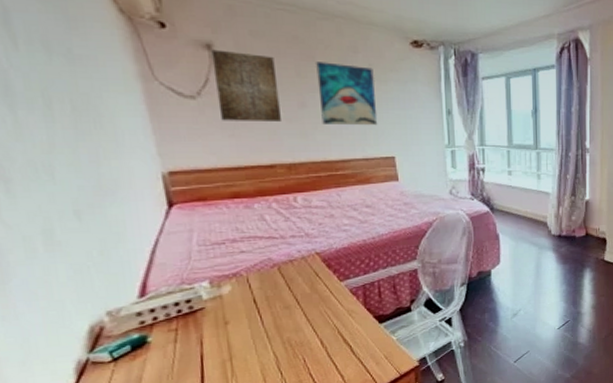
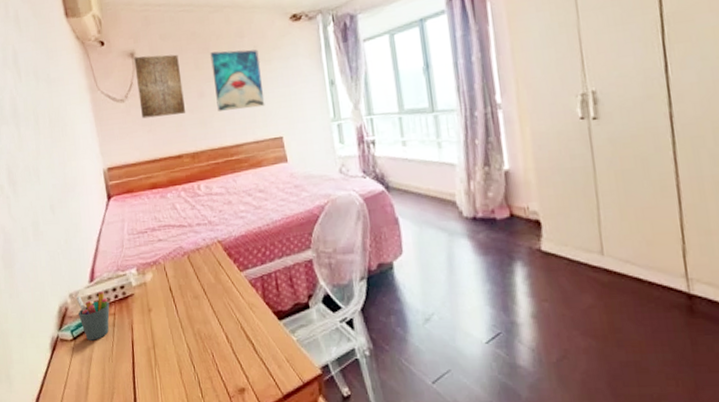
pen holder: none [118,307,170,360] -> present [76,291,110,341]

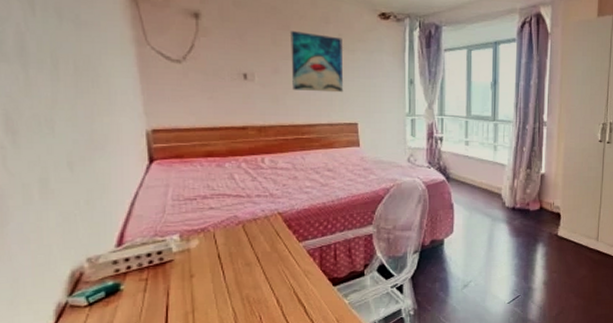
pen holder: present [76,291,110,341] -> none [96,256,141,306]
wall art: present [134,54,185,119] -> none [198,18,255,86]

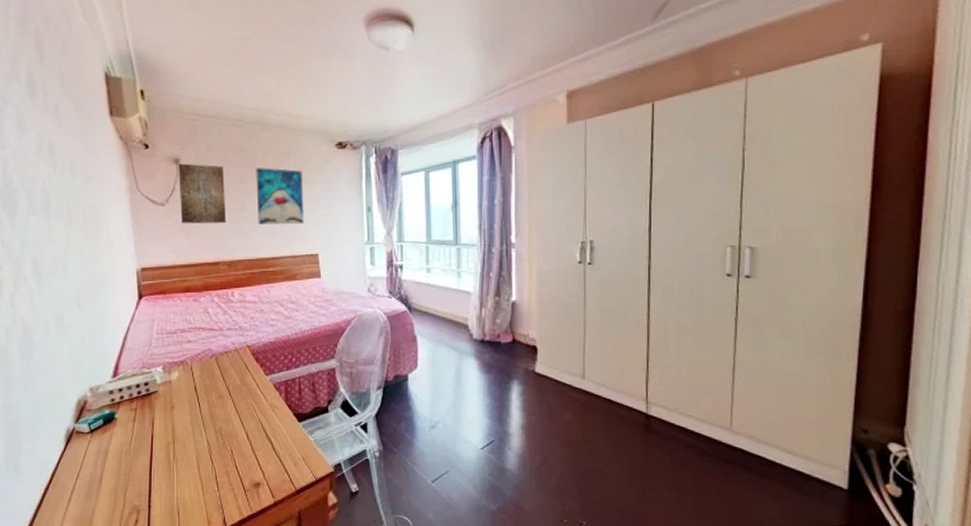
wall art: none [198,18,255,86] -> present [178,163,226,224]

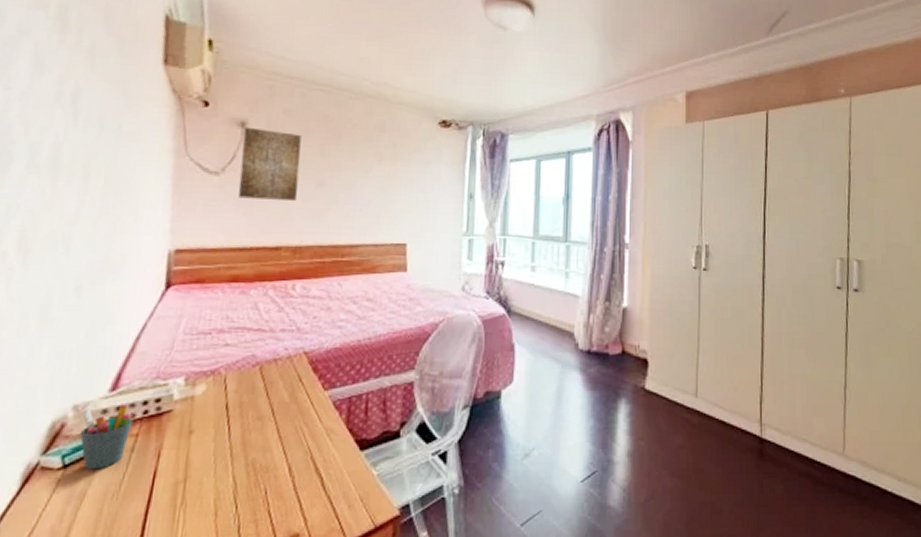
pen holder: none [97,387,132,434] -> present [79,404,133,470]
wall art: present [256,168,305,225] -> none [336,140,397,209]

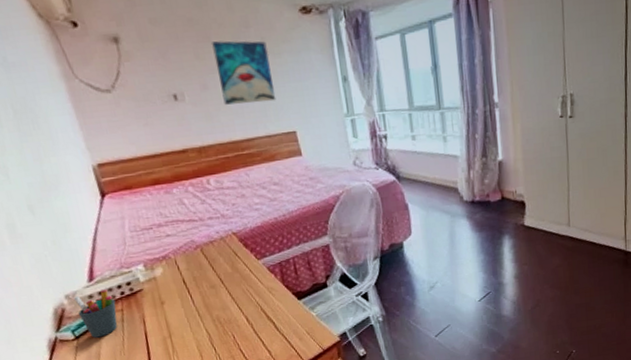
wall art: present [238,127,302,200] -> none [118,41,187,111]
wall art: none [336,140,397,209] -> present [212,41,276,105]

